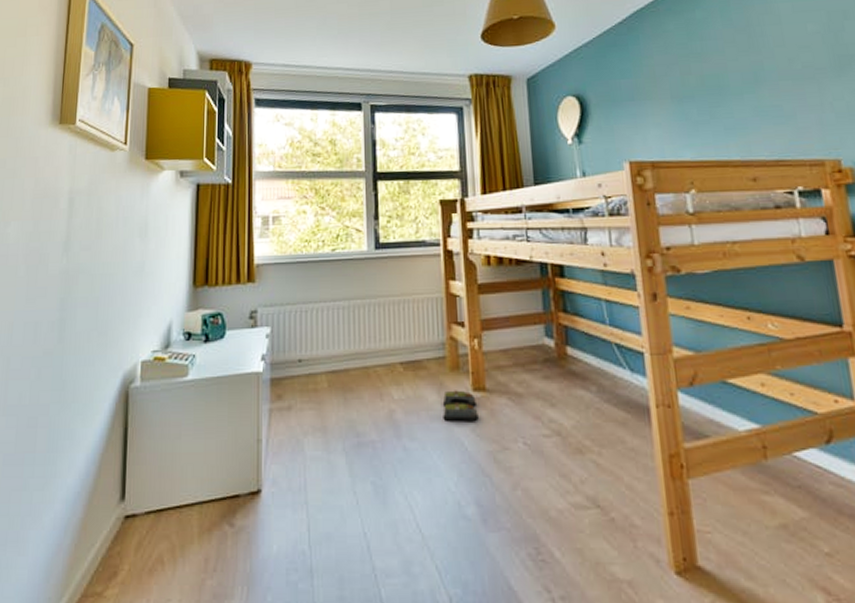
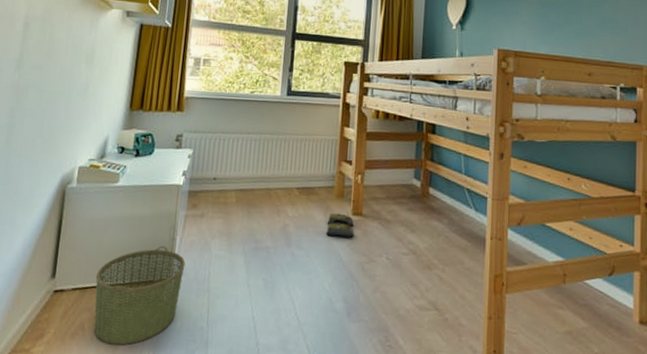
basket: none [171,450,275,581] -> present [93,246,185,346]

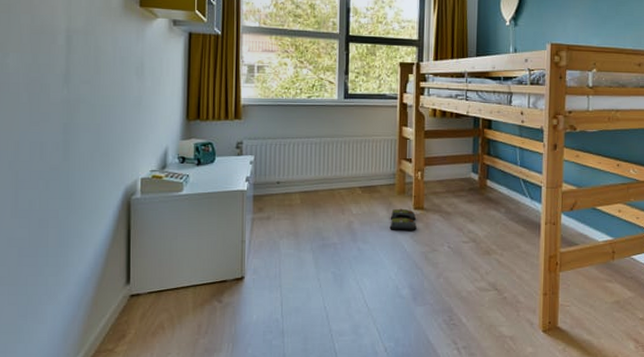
basket: present [93,246,185,346] -> none [170,248,256,340]

